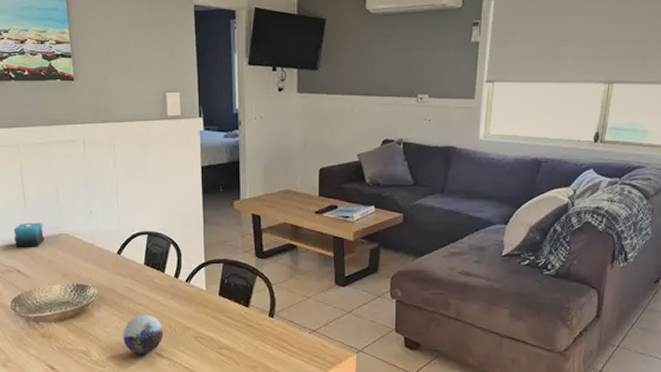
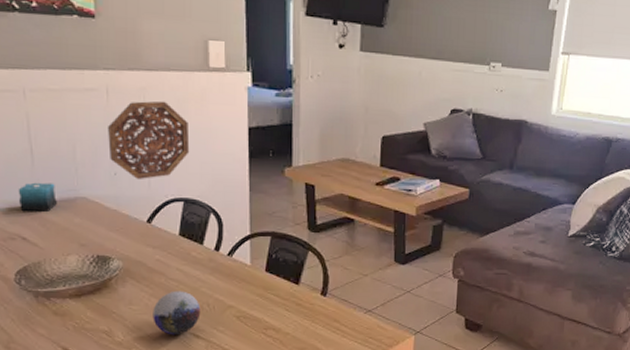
decorative platter: none [85,147,152,217] -> present [108,101,190,180]

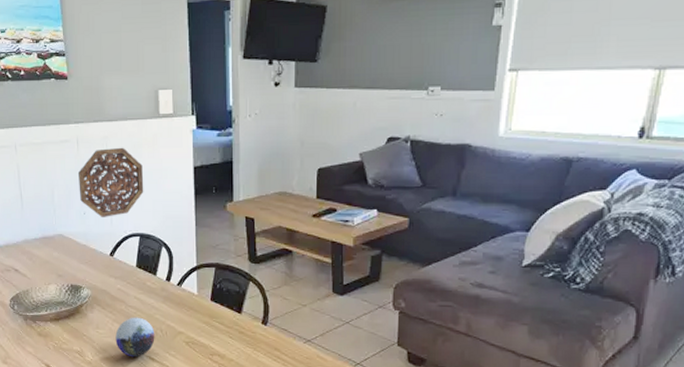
candle: present [18,182,57,212] -> none [11,222,40,248]

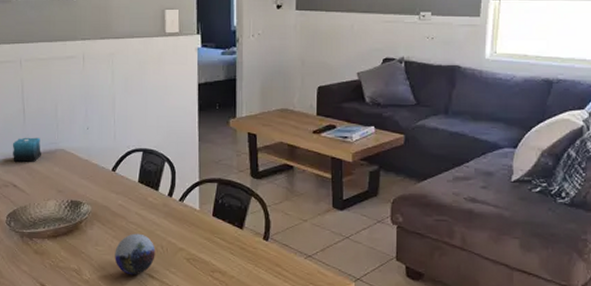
candle: none [11,222,40,248] -> present [12,137,41,163]
decorative platter: present [78,147,144,218] -> none [83,64,149,134]

